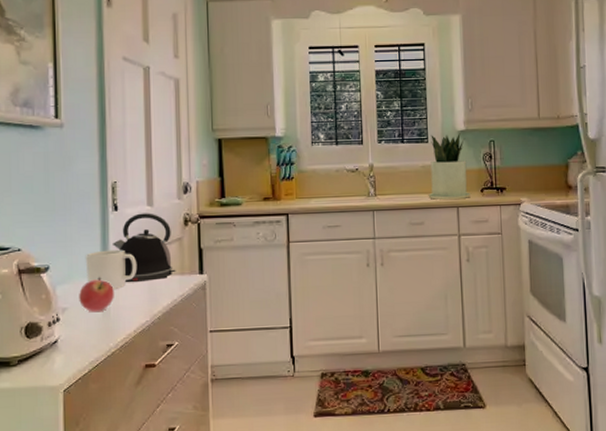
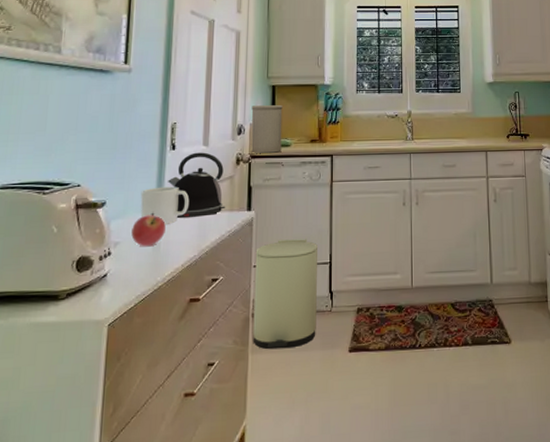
canister: none [197,160,232,213] -> present [251,105,283,153]
pedal bin: none [211,303,279,415] -> present [253,239,317,350]
planter: present [428,133,472,201] -> none [460,85,499,145]

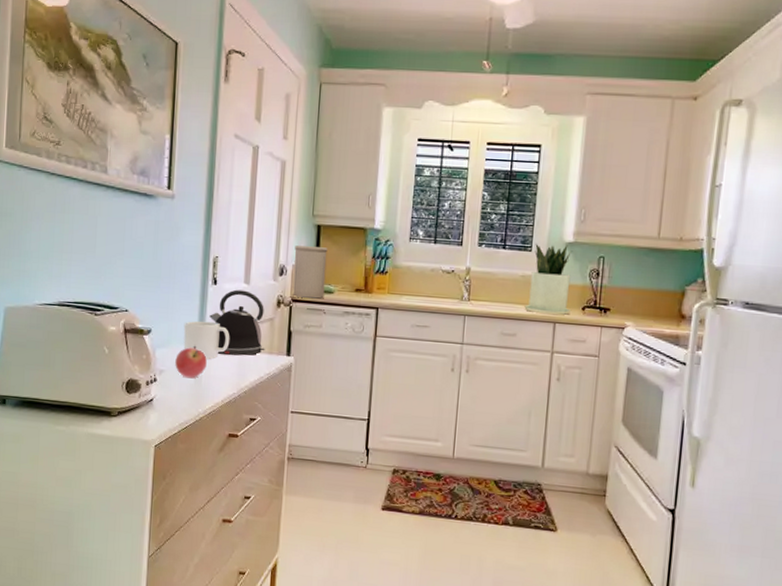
pedal bin: present [253,239,317,350] -> none [287,389,356,496]
planter: none [460,85,499,145] -> present [524,244,572,316]

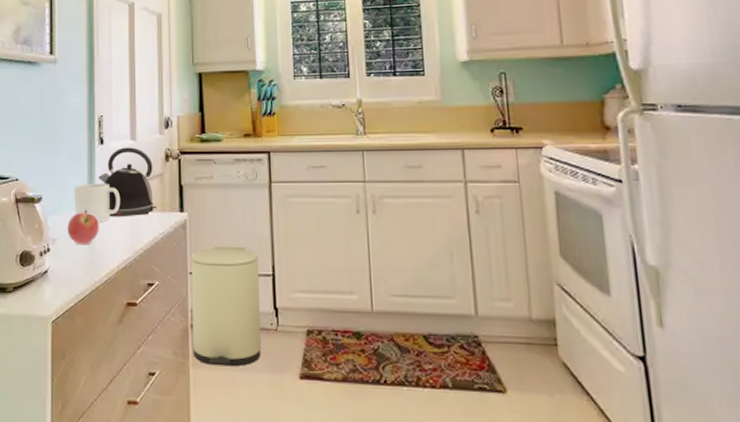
pedal bin: none [287,389,356,496] -> present [191,246,261,367]
canister: present [293,245,328,299] -> none [178,95,213,149]
planter: present [524,244,572,316] -> none [426,64,480,141]

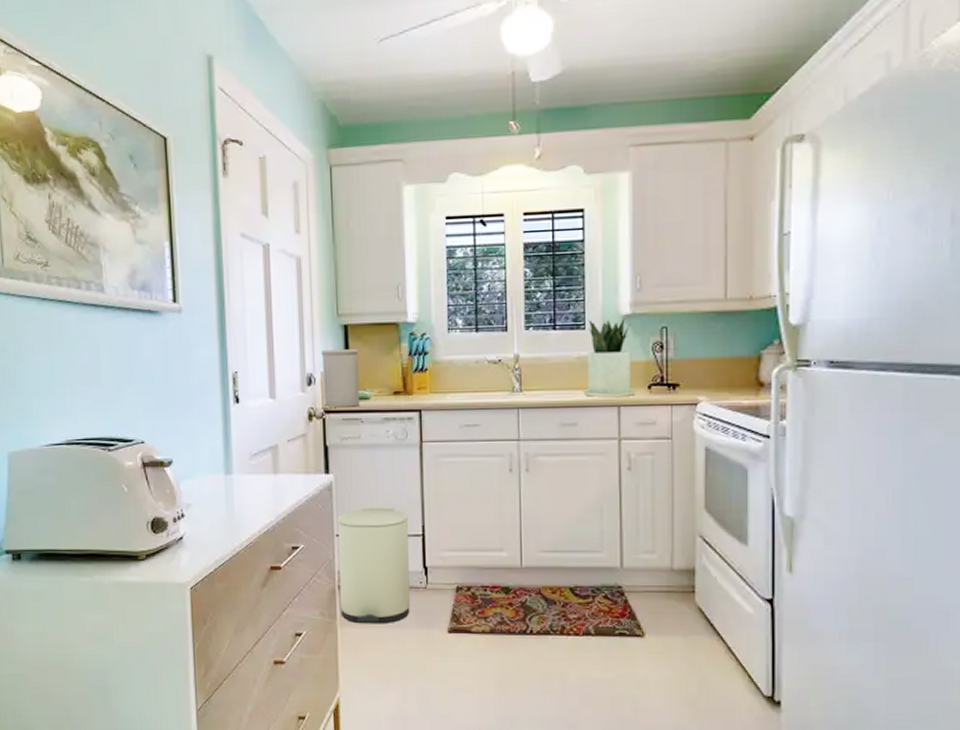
fruit: present [67,212,99,245] -> none [202,475,238,510]
mug: present [73,183,121,224] -> none [207,444,261,488]
kettle: present [99,147,157,217] -> none [235,406,301,481]
canister: none [178,95,213,149] -> present [321,349,360,407]
planter: none [426,64,480,141] -> present [583,318,637,398]

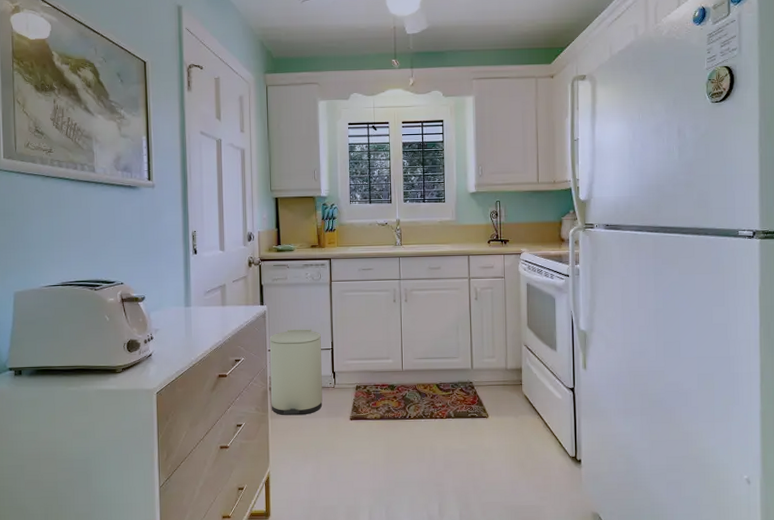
canister: present [321,349,360,407] -> none [258,215,286,257]
planter: present [583,318,637,398] -> none [444,195,480,250]

